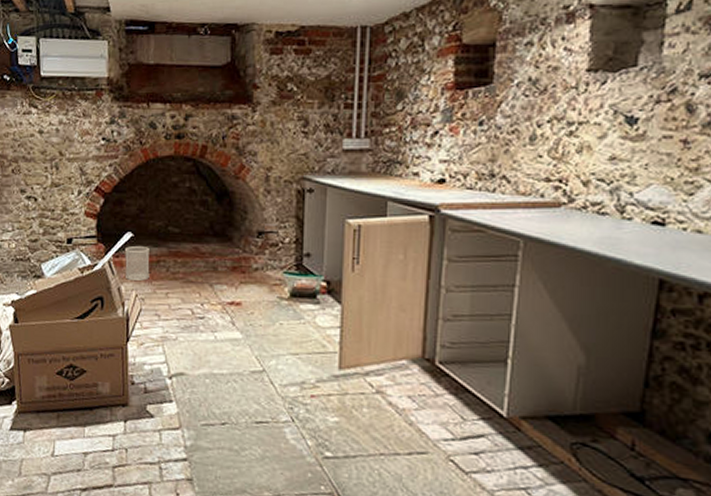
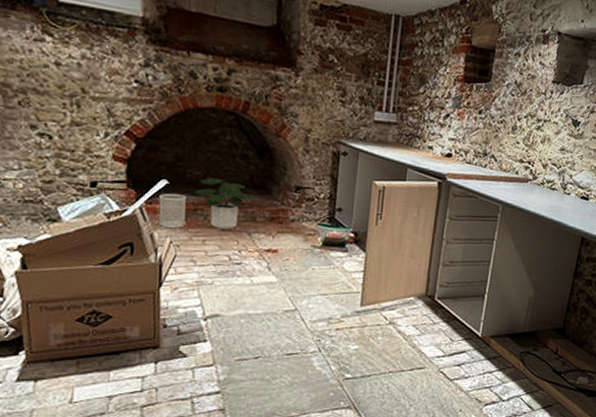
potted plant: none [156,227,219,281] -> present [194,178,258,230]

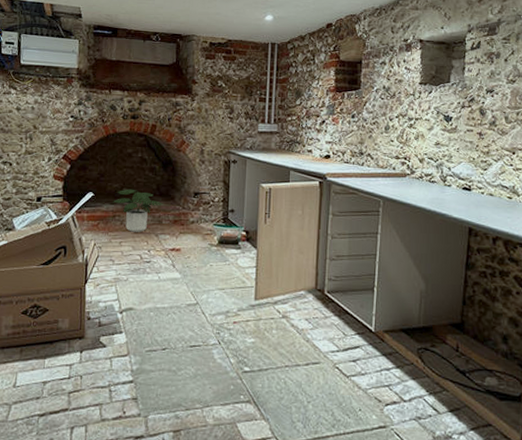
wastebasket: present [158,193,187,228] -> none [86,204,107,232]

